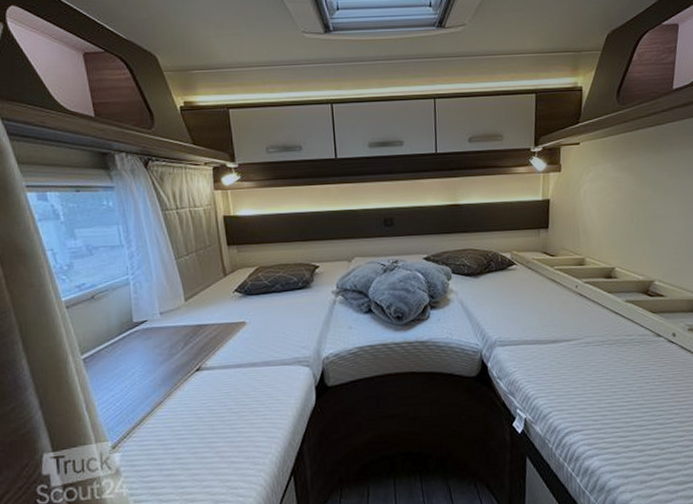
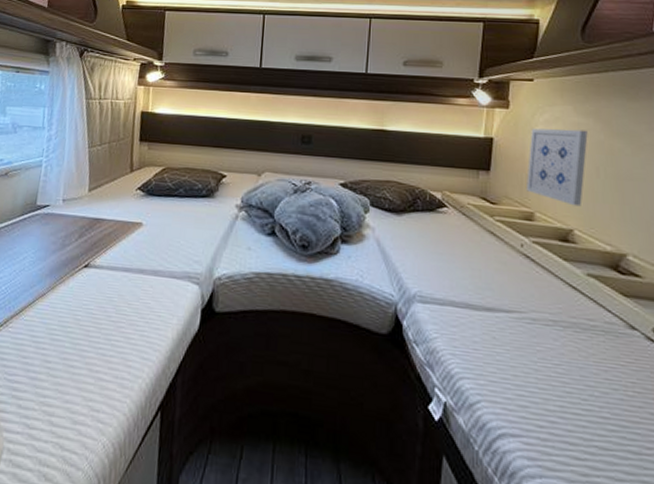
wall art: none [577,183,624,248] -> present [525,128,588,207]

